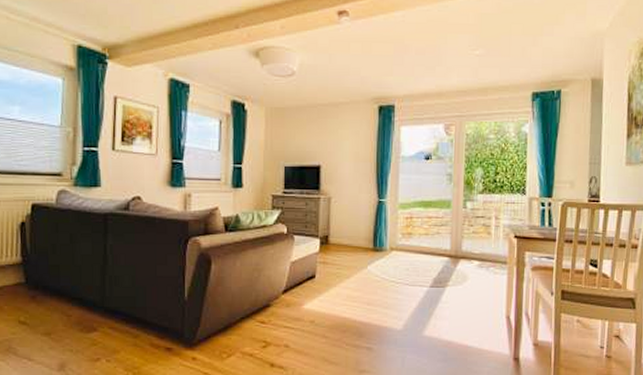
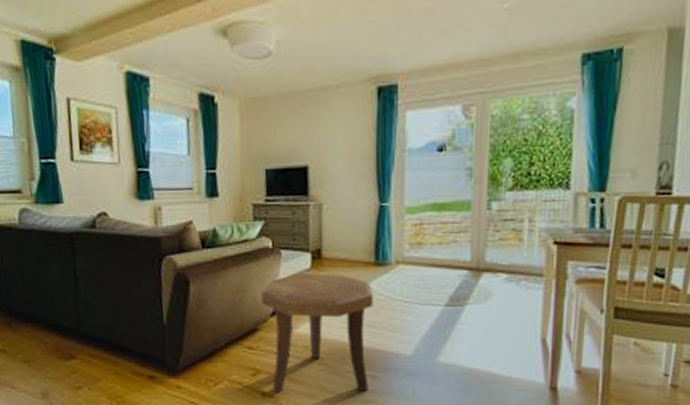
side table: none [275,256,371,364] -> present [261,273,374,393]

